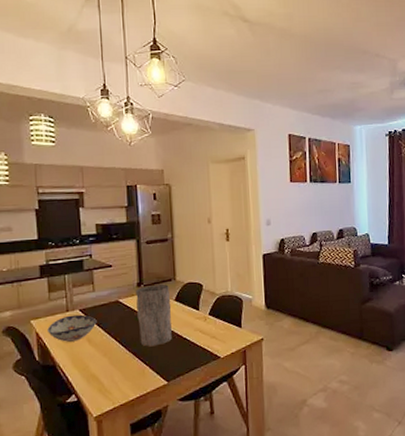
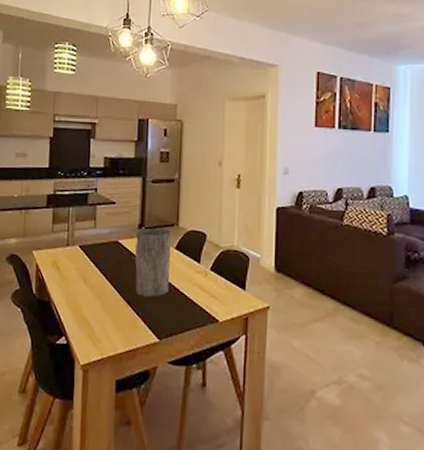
decorative bowl: present [47,314,97,342] -> none [47,250,95,279]

